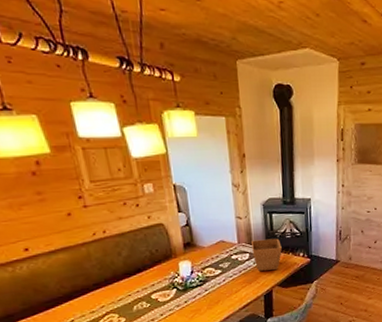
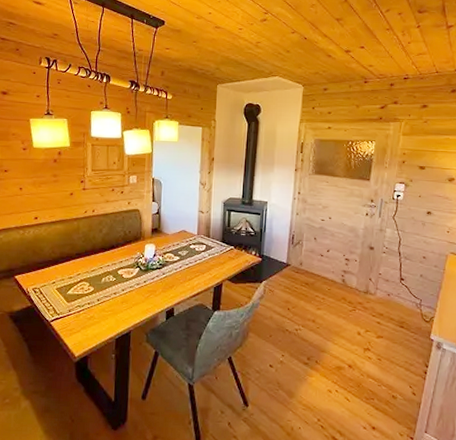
flower pot: present [251,238,282,271] -> none [209,233,236,264]

